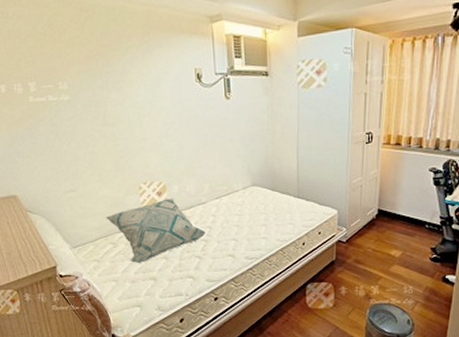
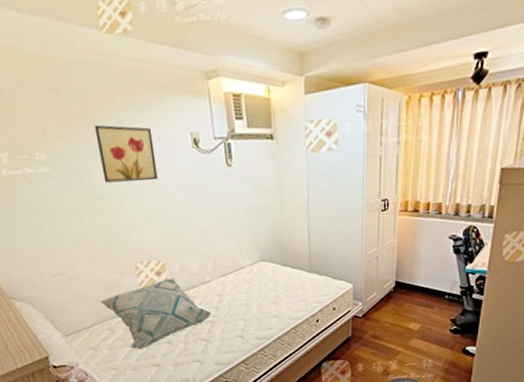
wall art: none [111,60,164,111] -> present [94,124,158,183]

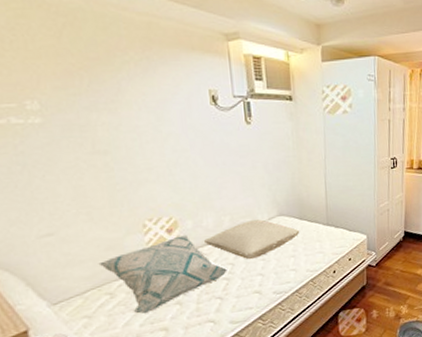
wall art: present [94,124,158,183] -> none [100,76,172,136]
pillow: none [190,264,282,305] -> present [204,219,300,260]

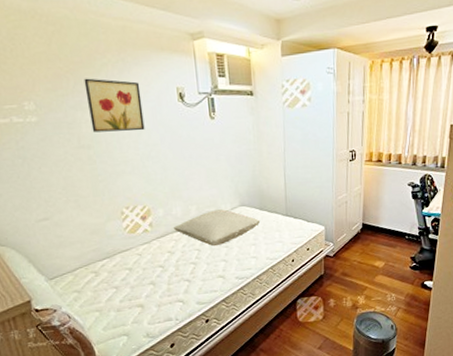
decorative pillow: present [98,235,227,314] -> none [85,222,194,291]
wall art: none [100,76,172,136] -> present [83,78,145,132]

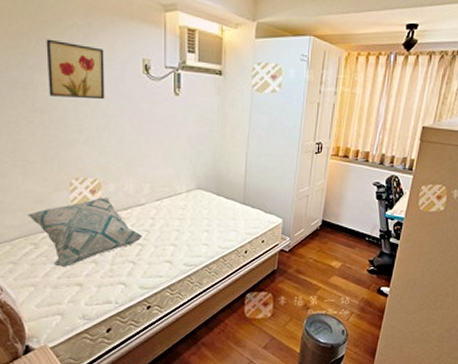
decorative pillow: none [85,222,194,291] -> present [27,197,142,267]
pillow: present [174,209,261,247] -> none [124,190,216,229]

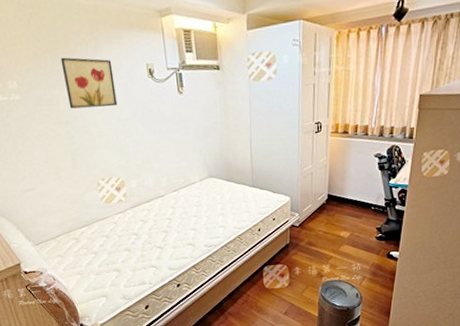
decorative pillow: present [27,197,142,267] -> none [66,193,166,256]

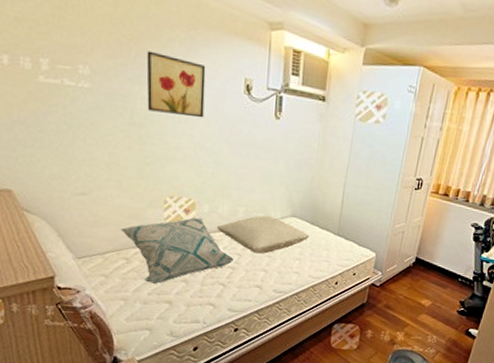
decorative pillow: none [66,193,166,256] -> present [120,218,234,284]
pillow: none [146,180,228,216] -> present [217,215,310,254]

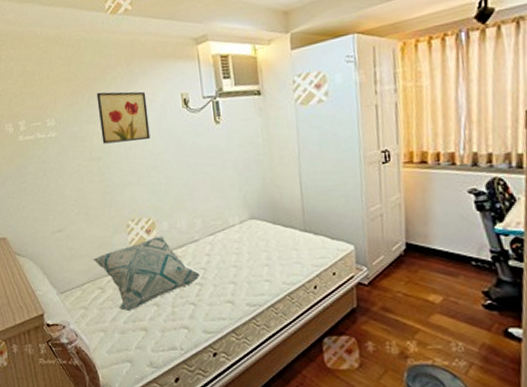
pillow: present [217,215,310,254] -> none [178,223,274,266]

